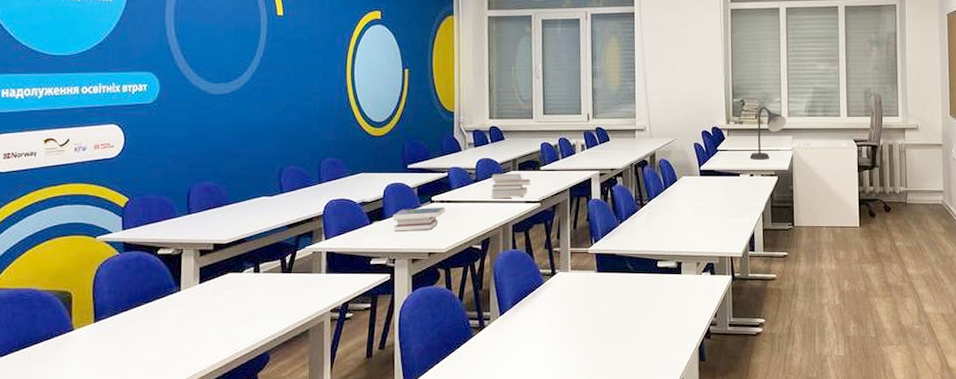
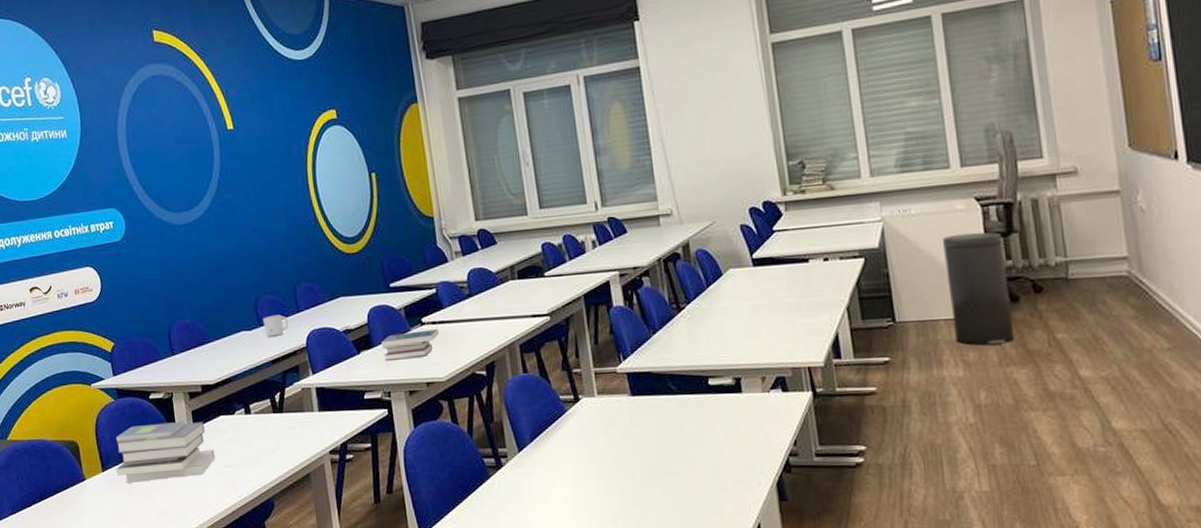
books: none [110,277,217,334] -> present [116,422,215,483]
mug: none [285,184,310,203] -> present [263,314,289,337]
books: present [491,173,531,198] -> none [487,282,536,314]
desk lamp: present [749,106,787,160] -> none [820,166,870,239]
pedal bin: none [831,165,870,247] -> present [943,232,1015,346]

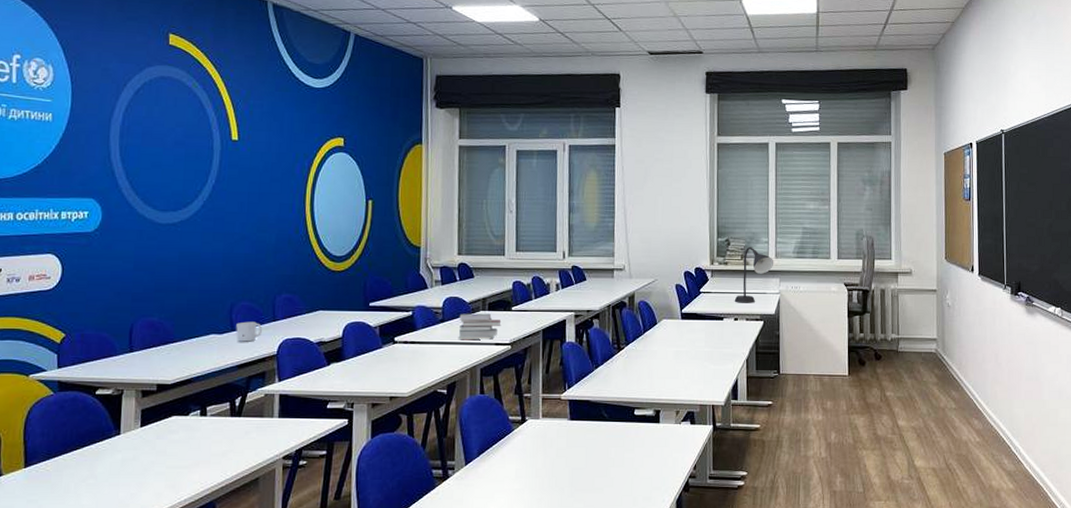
books: present [116,422,215,483] -> none [42,420,160,480]
books: present [381,329,439,361] -> none [352,348,409,374]
books: none [487,282,536,314] -> present [458,313,502,340]
desk lamp: none [820,166,870,239] -> present [734,246,774,303]
pedal bin: present [943,232,1015,346] -> none [819,309,859,397]

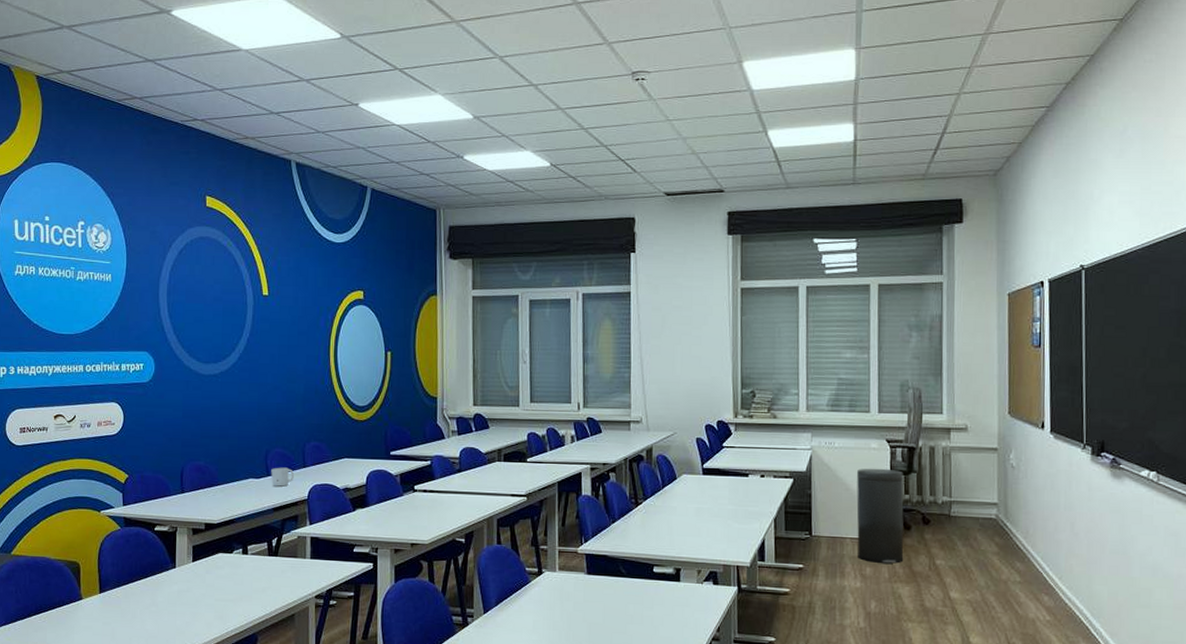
books: present [458,313,502,340] -> none [475,463,517,491]
desk lamp: present [734,246,774,303] -> none [760,398,805,460]
pedal bin: none [819,309,859,397] -> present [856,468,904,564]

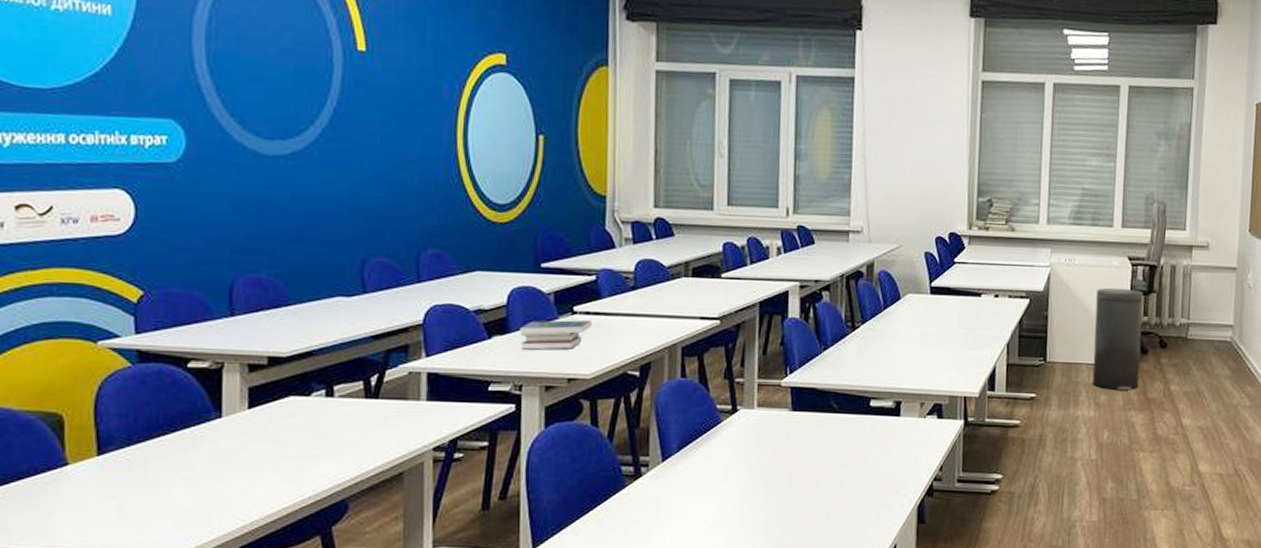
mug: present [271,467,295,487] -> none [369,282,404,308]
books: none [375,496,428,521] -> present [520,320,592,350]

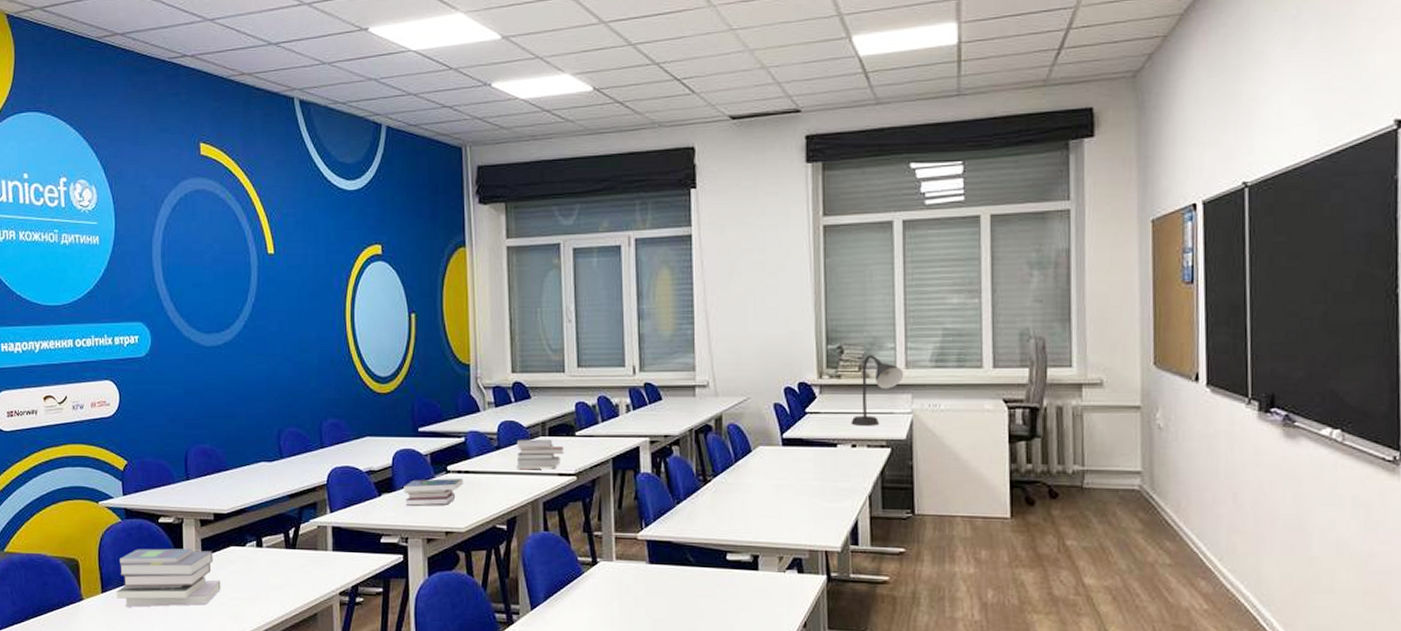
books: none [120,399,274,472] -> present [117,548,221,607]
books: none [654,279,709,312] -> present [516,439,564,469]
desk lamp: none [995,209,1046,278] -> present [851,354,904,426]
pedal bin: present [1093,287,1144,390] -> none [968,433,1027,545]

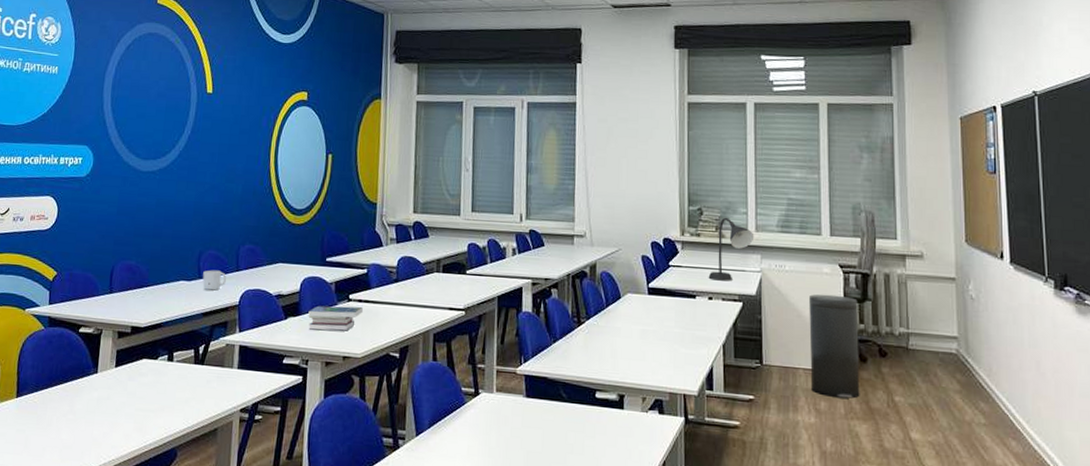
books: present [117,548,221,607] -> none [30,356,131,415]
mug: none [285,448,311,470] -> present [202,270,227,291]
books: present [516,439,564,469] -> none [411,274,456,304]
pedal bin: none [968,433,1027,545] -> present [809,294,860,399]

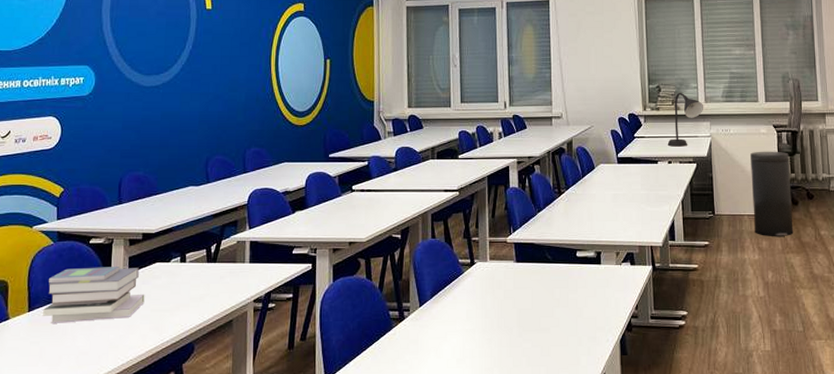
books: none [30,356,131,415] -> present [43,267,145,323]
mug: present [202,270,227,291] -> none [211,174,235,193]
books: present [308,305,363,332] -> none [314,196,365,221]

